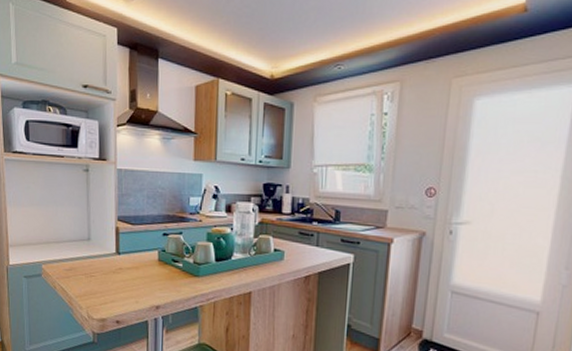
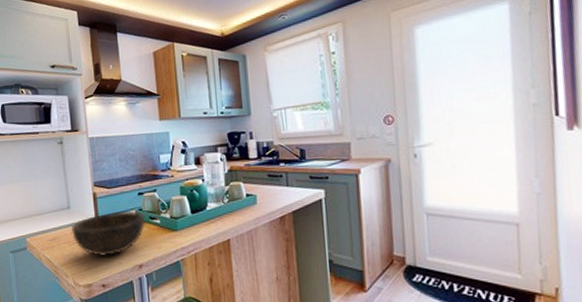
bowl: none [89,248,168,294] -> present [70,210,146,257]

